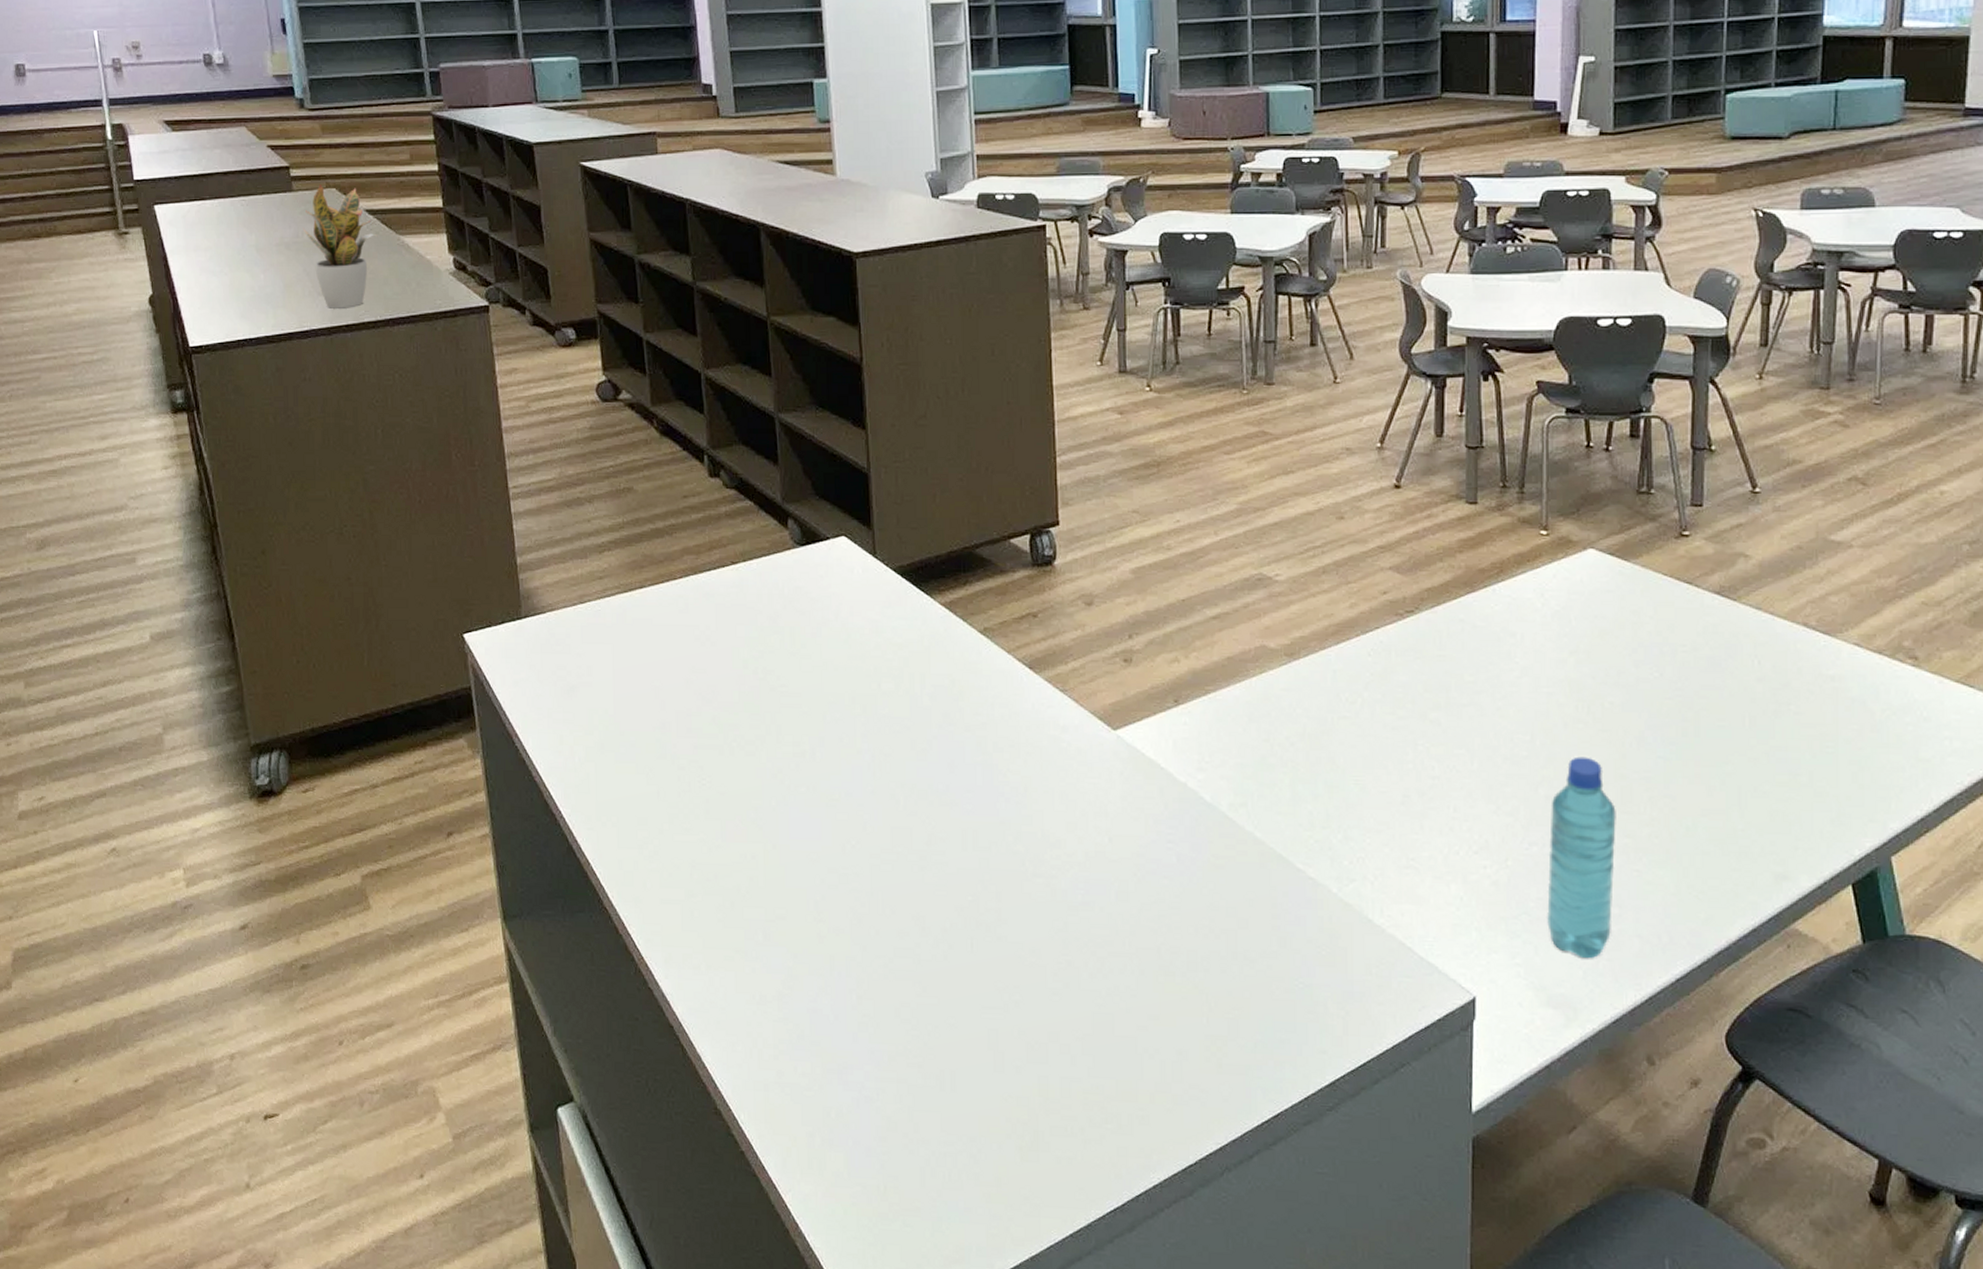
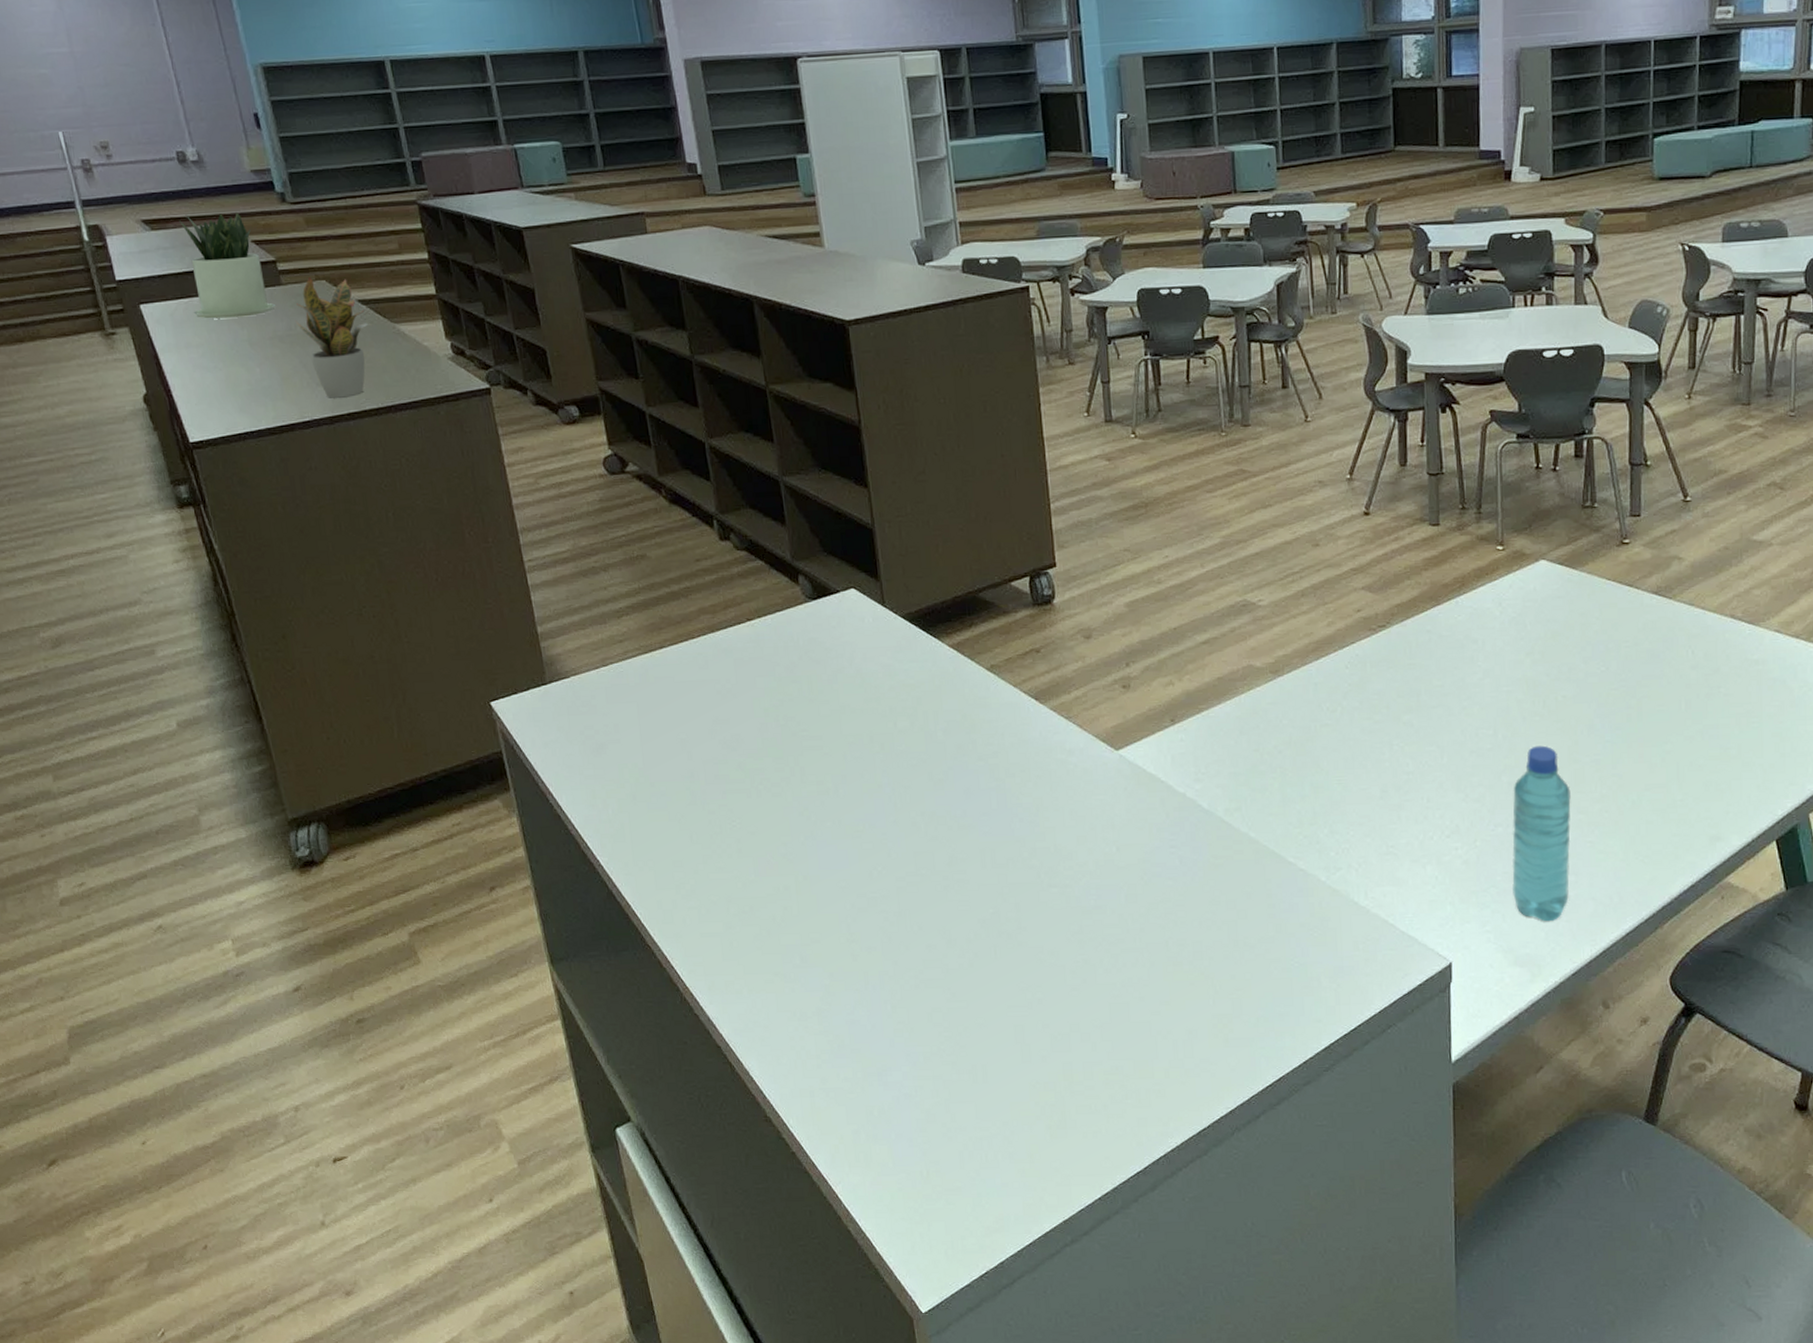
planter: none [200,117,285,223] -> present [179,212,275,319]

